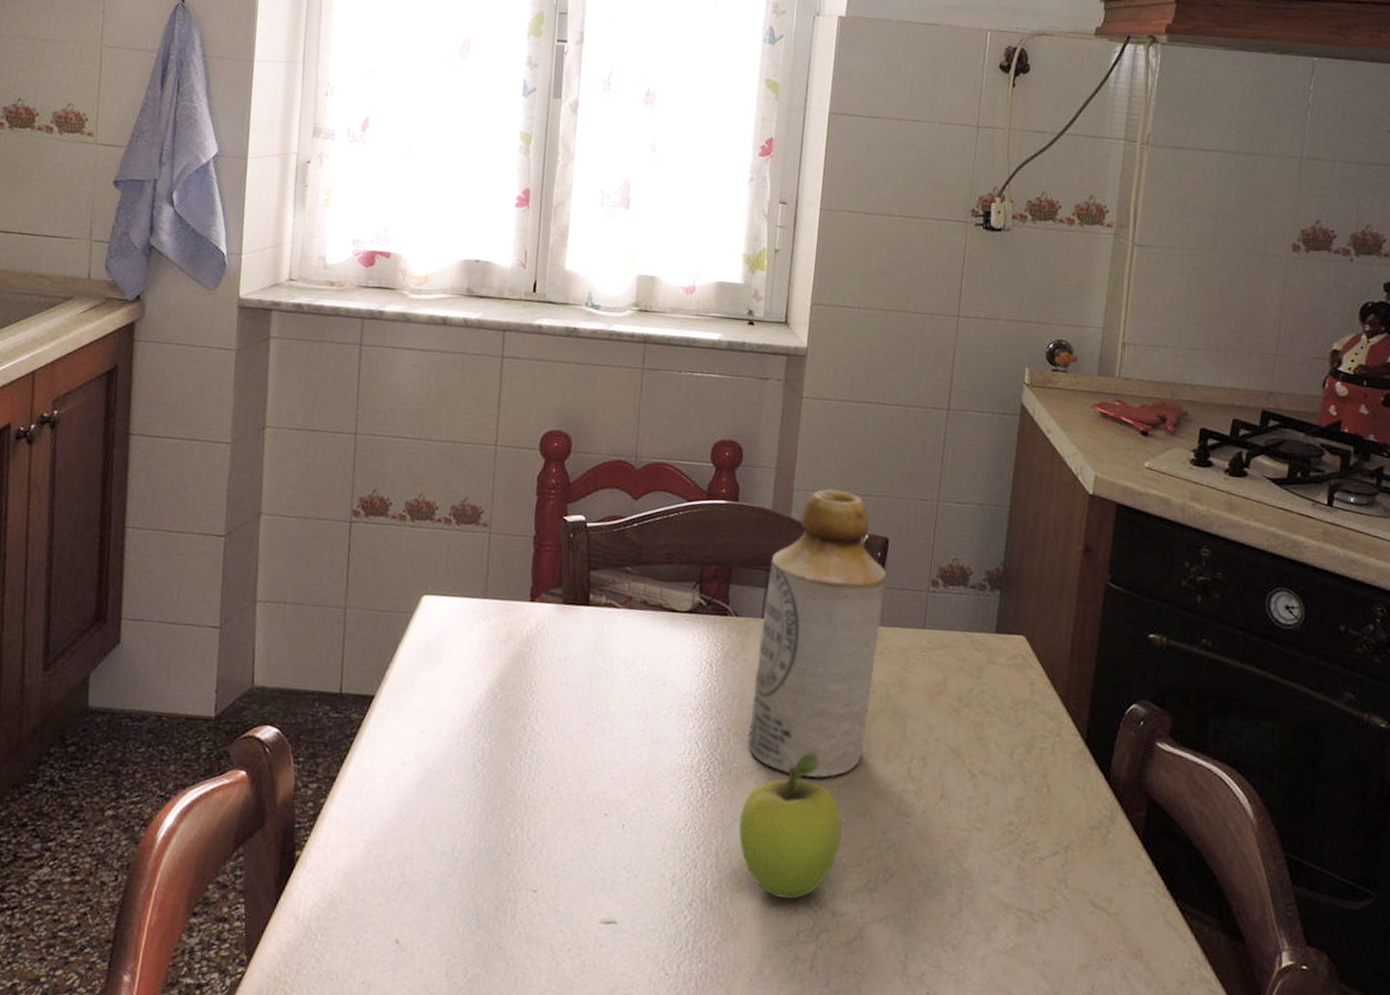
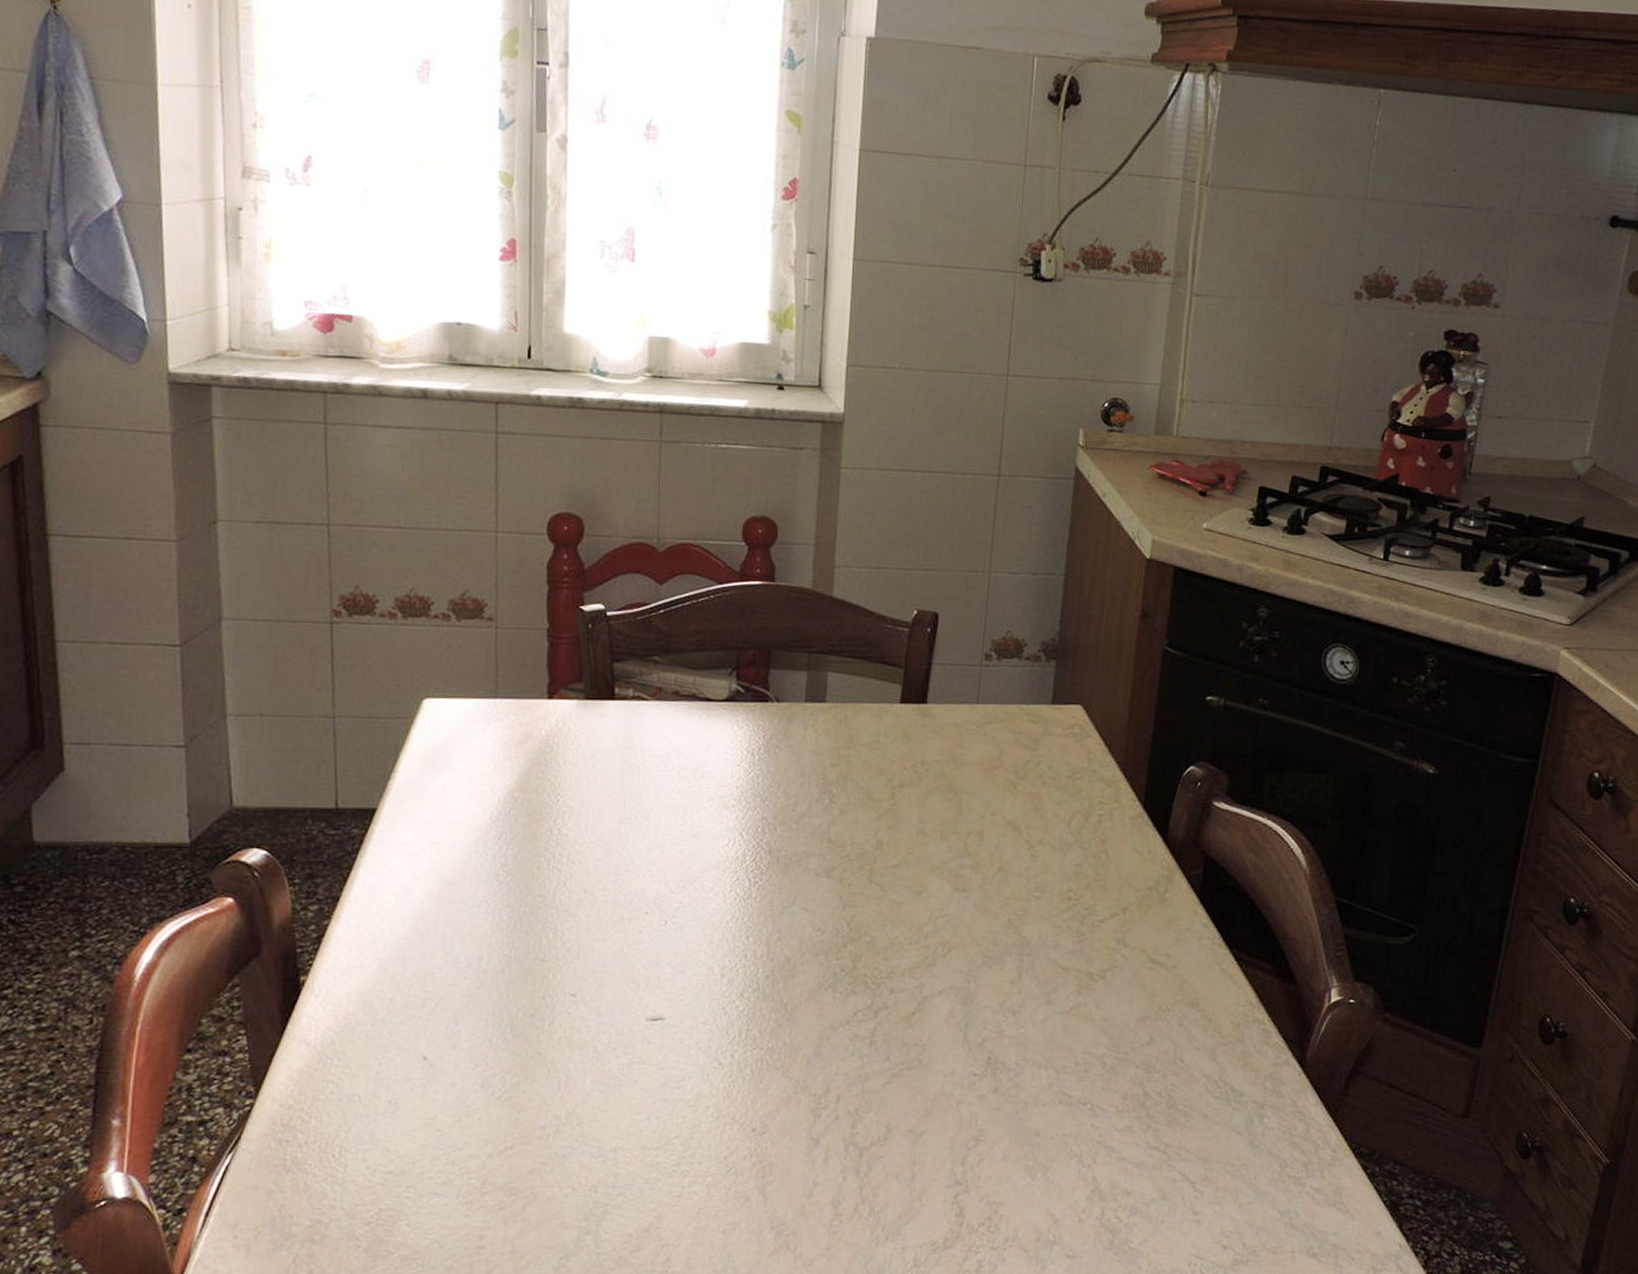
fruit: present [739,752,842,899] -> none [790,835,898,980]
bottle: present [748,489,887,778] -> none [796,564,938,860]

